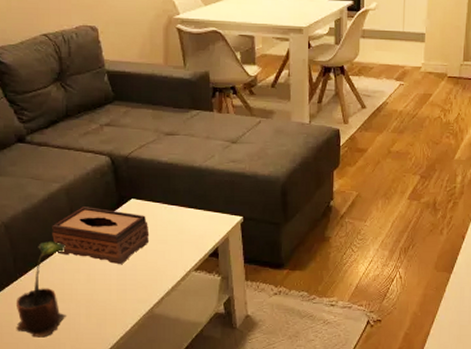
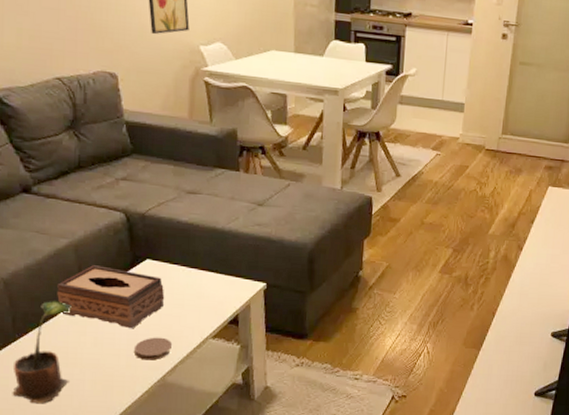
coaster: none [124,271,158,294] -> present [135,337,172,360]

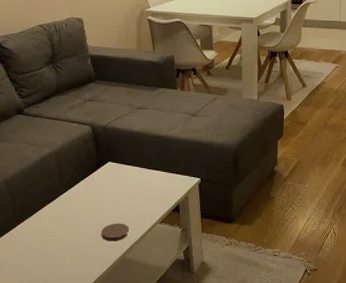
potted plant: present [12,300,73,404] -> none [13,195,55,276]
tissue box: present [57,265,165,329] -> none [44,168,123,217]

